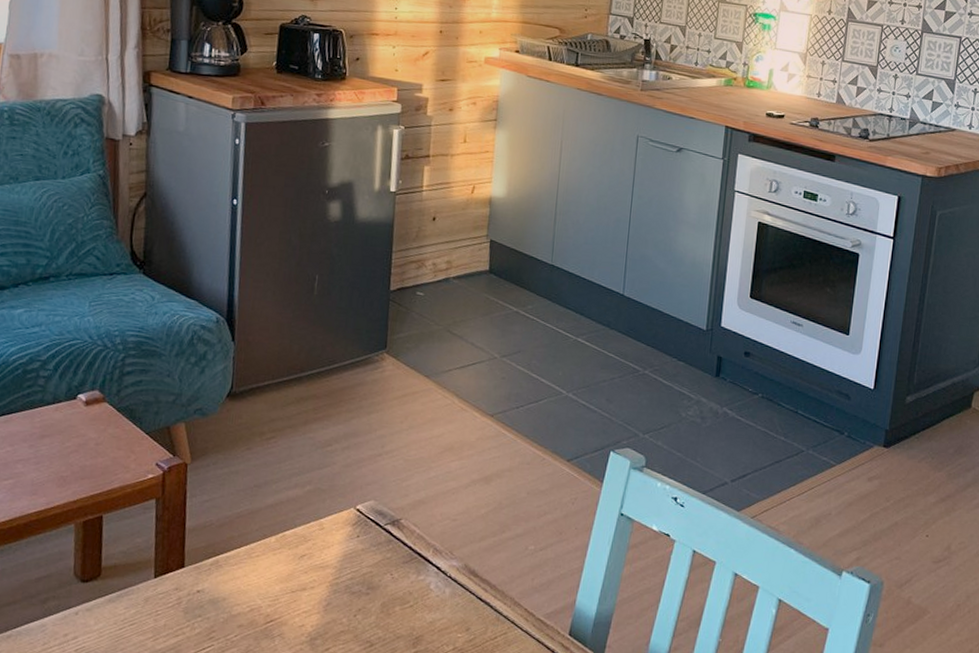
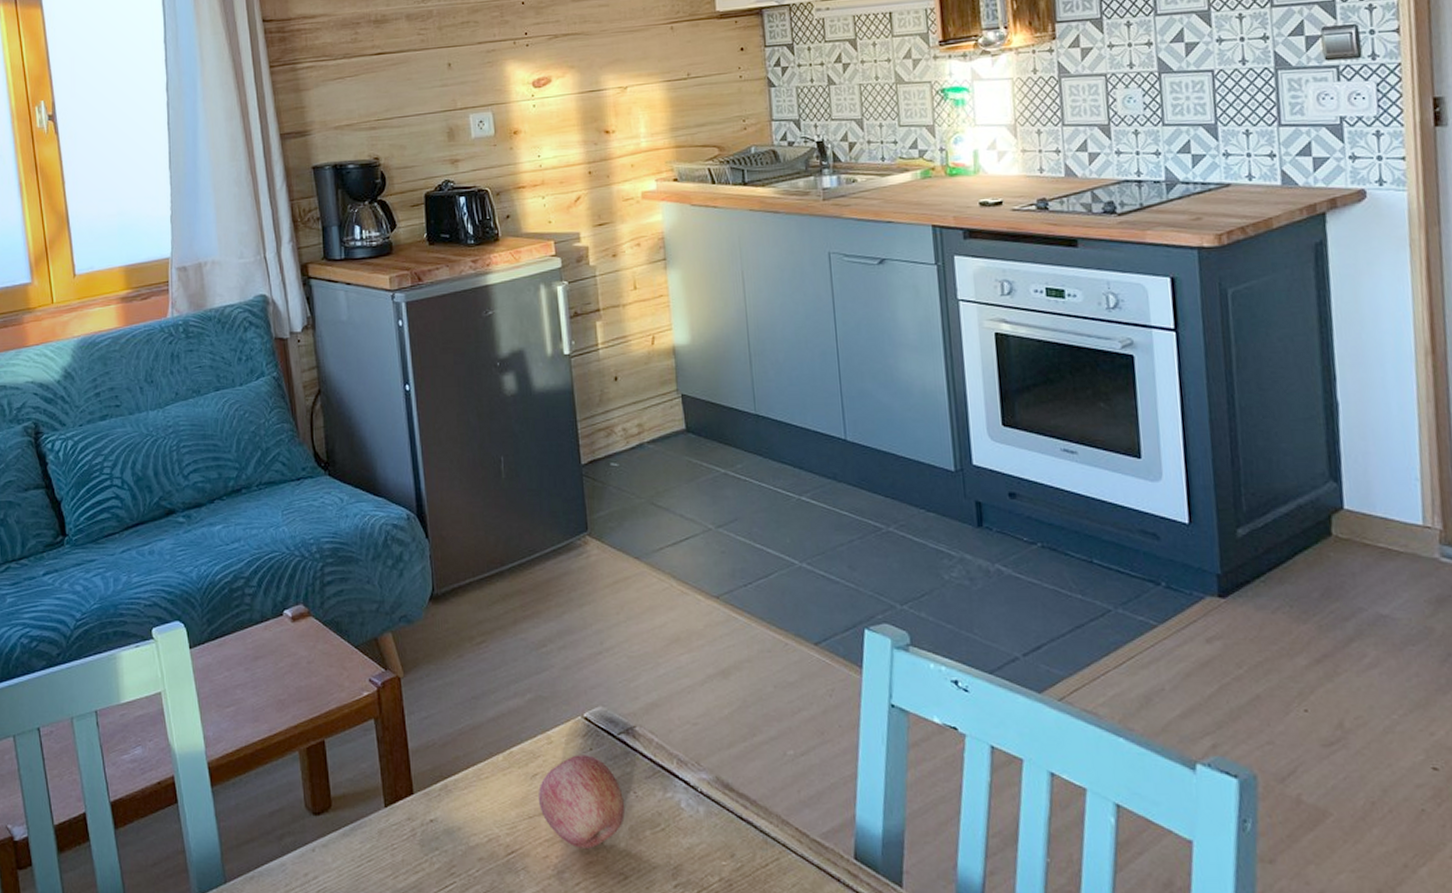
fruit: none [302,540,381,620] -> present [538,755,625,848]

